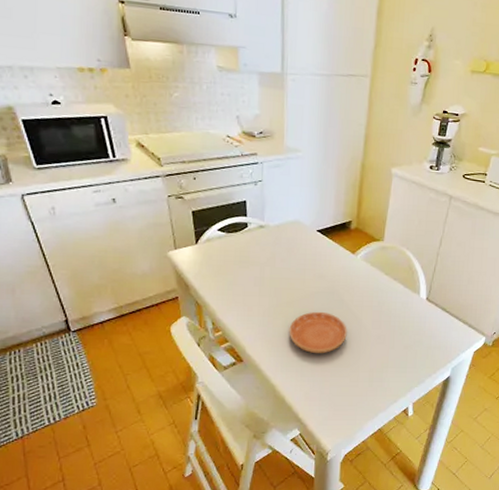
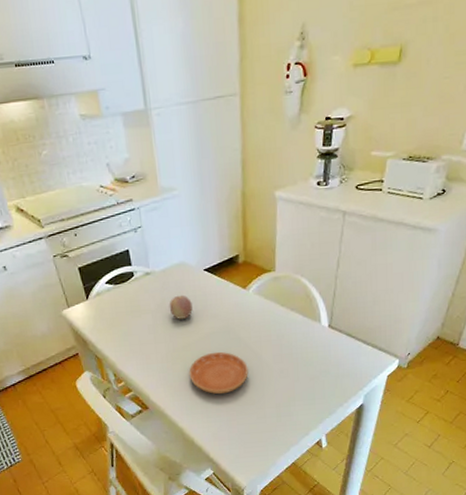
fruit: none [278,251,301,275] -> present [169,294,193,319]

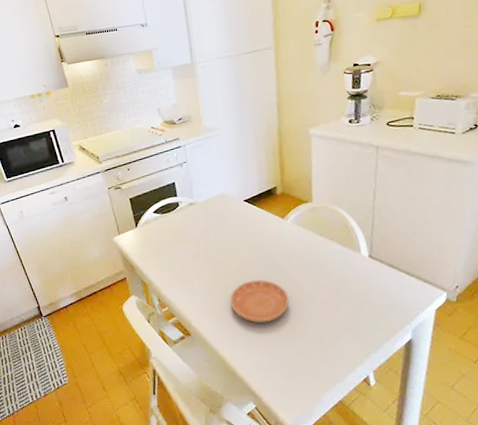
fruit: present [169,294,193,319] -> none [211,224,233,247]

